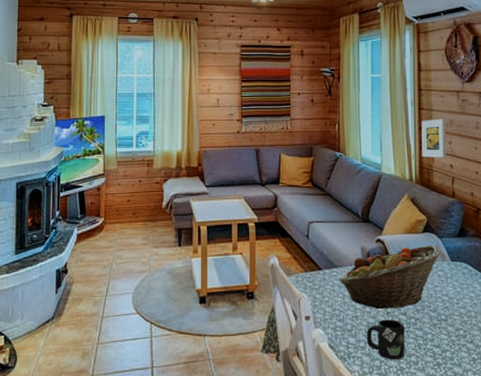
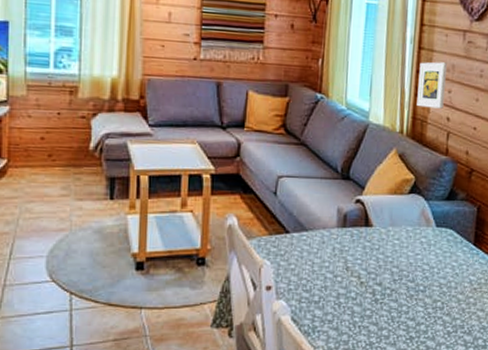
fruit basket: present [339,245,441,310] -> none [309,208,426,279]
mug: present [366,319,405,359] -> none [334,290,379,333]

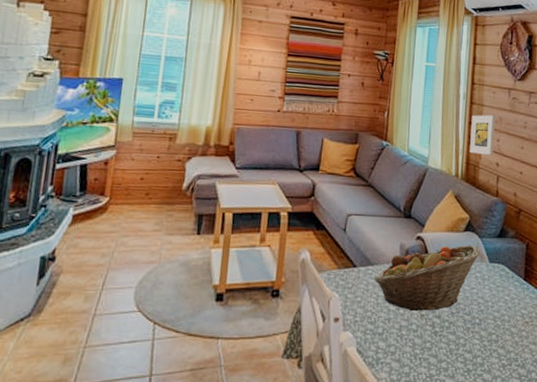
fruit basket: none [309,208,426,279] -> present [374,245,480,312]

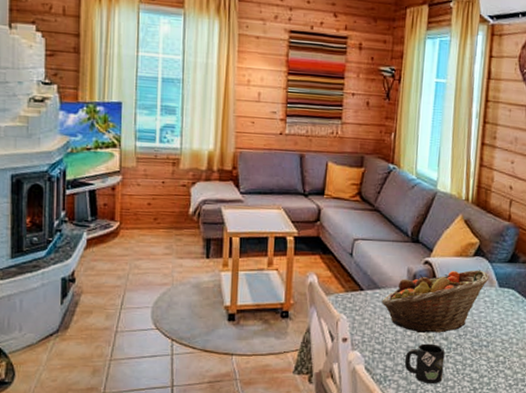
mug: none [397,322,438,365] -> present [404,343,445,383]
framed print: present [470,115,495,155] -> none [481,135,510,178]

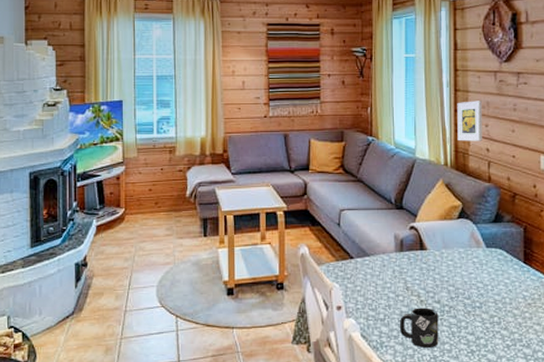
fruit basket: present [381,269,490,333] -> none [372,232,476,298]
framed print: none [481,135,510,178] -> present [457,101,482,141]

